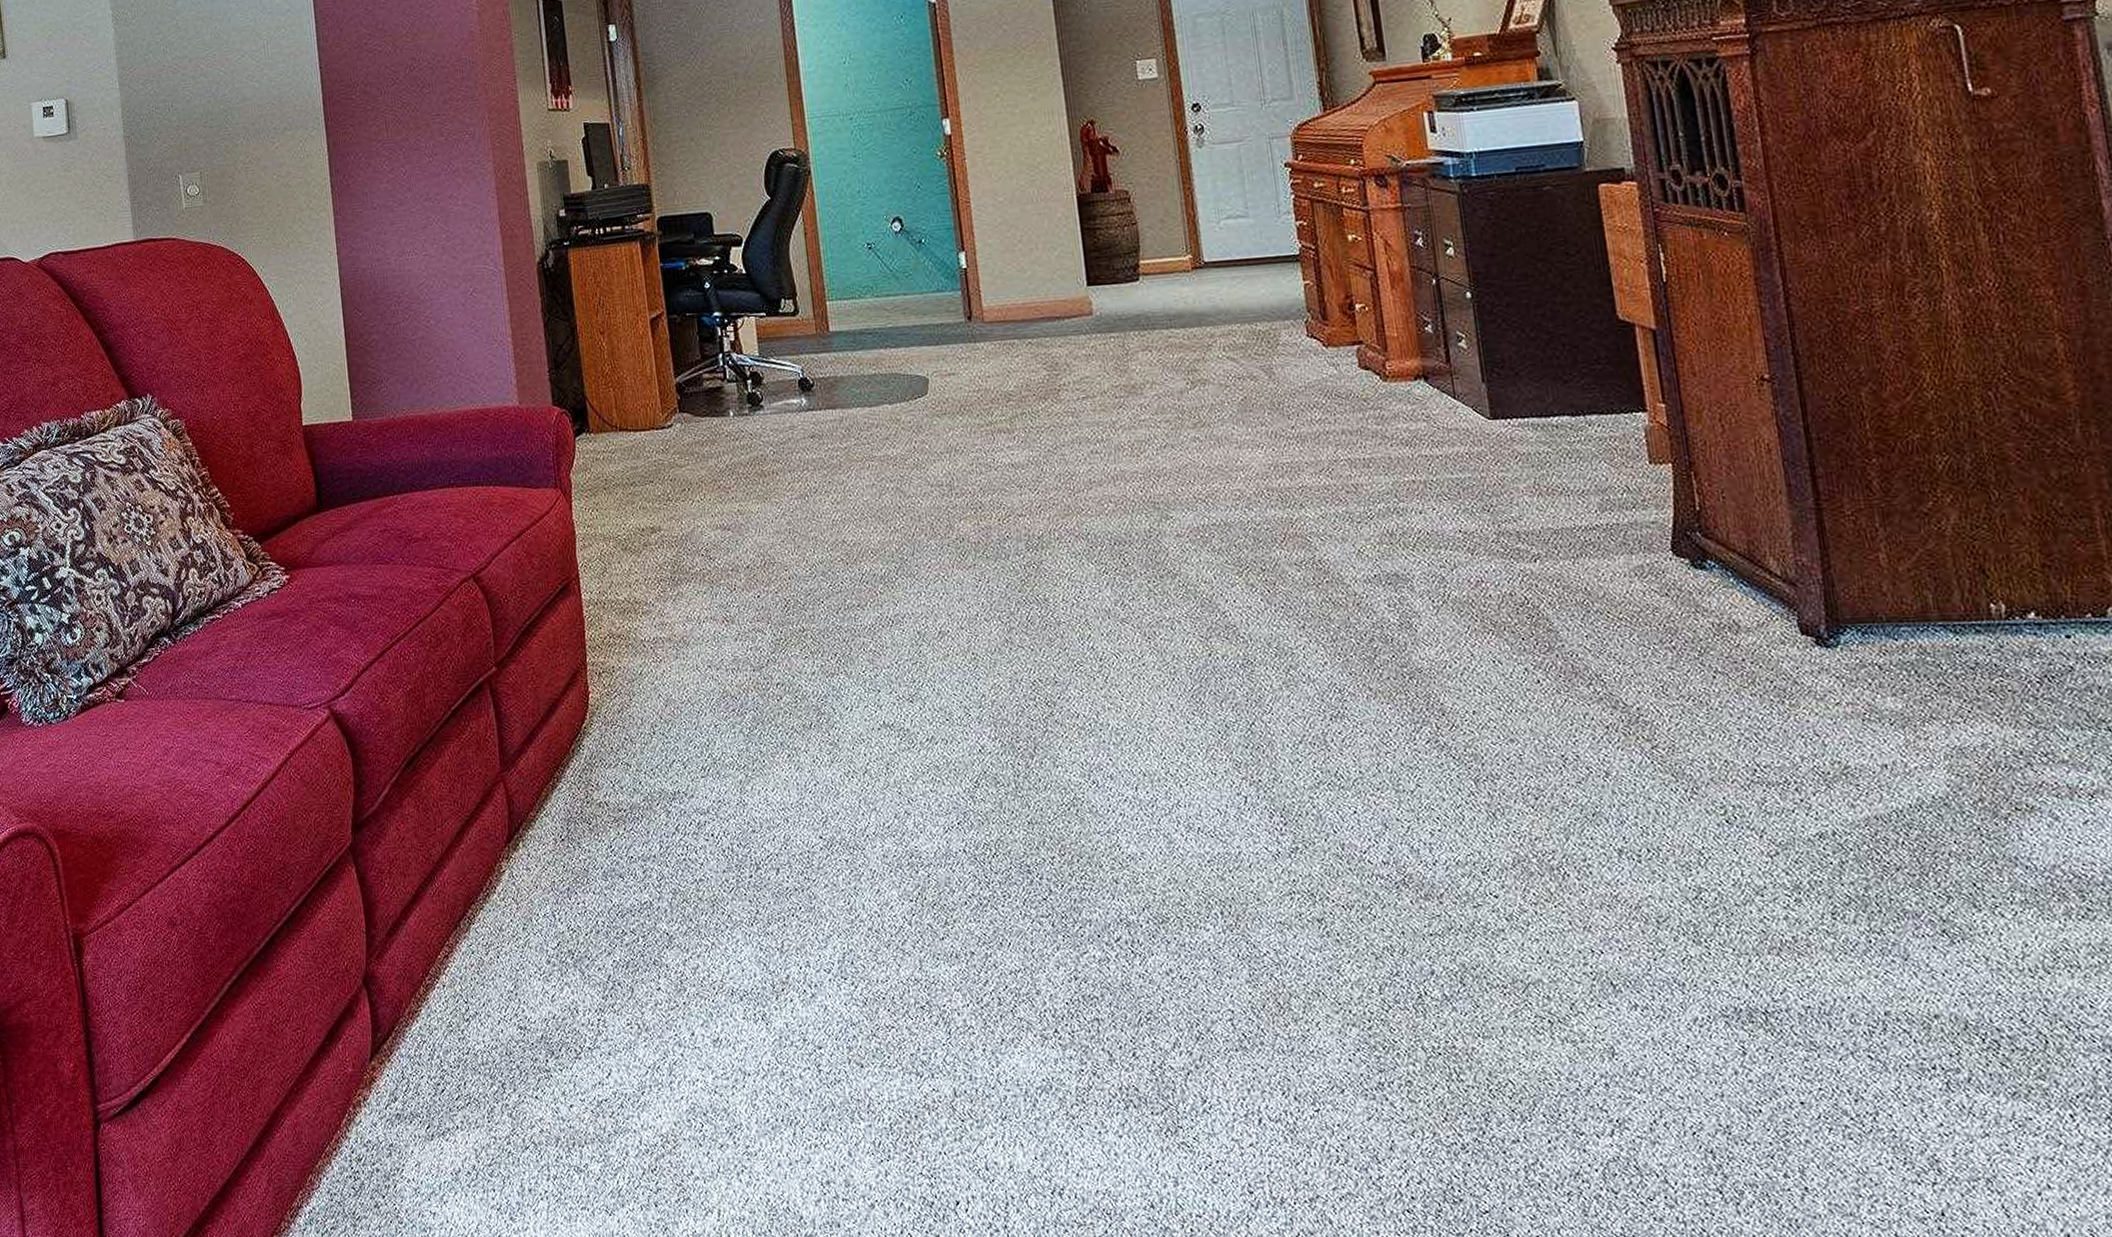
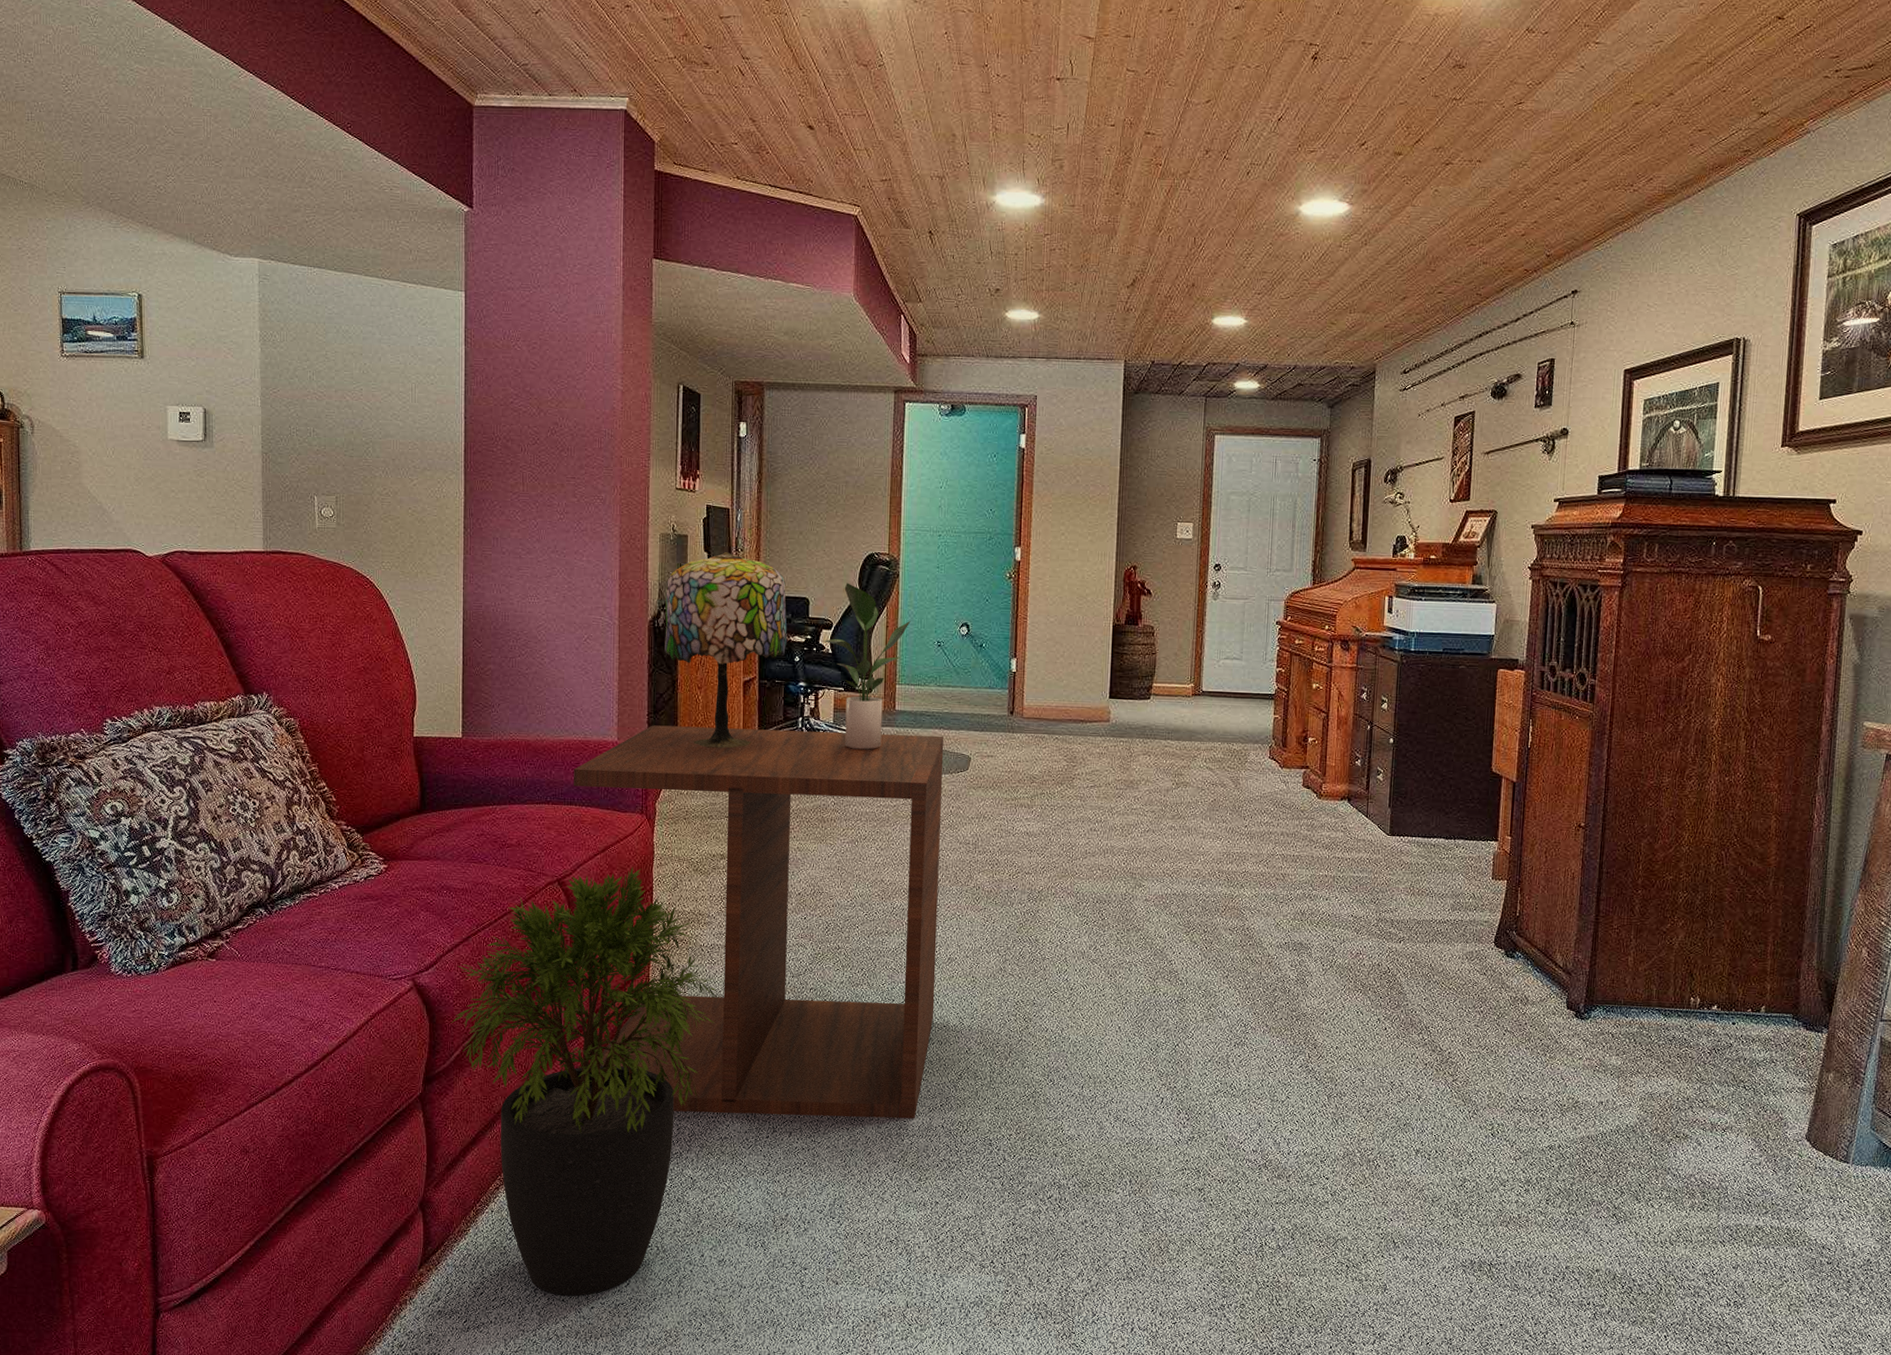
potted plant: none [375,552,670,1091] -> present [451,867,718,1296]
side table: none [475,357,933,849] -> present [574,725,944,1119]
table lamp: none [551,173,694,402] -> present [665,552,787,749]
potted plant: none [734,188,832,385] -> present [823,583,911,751]

